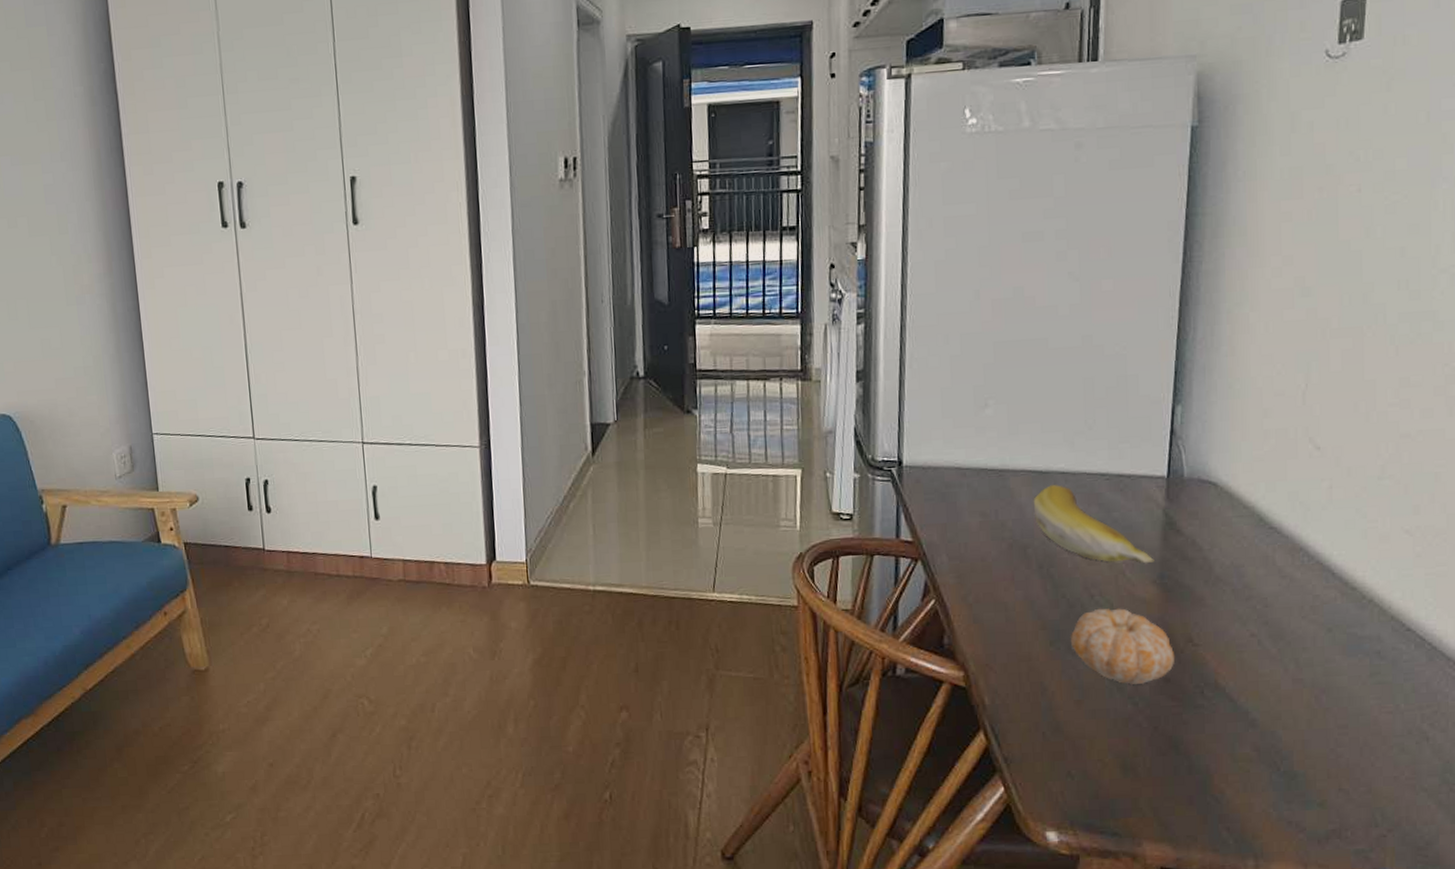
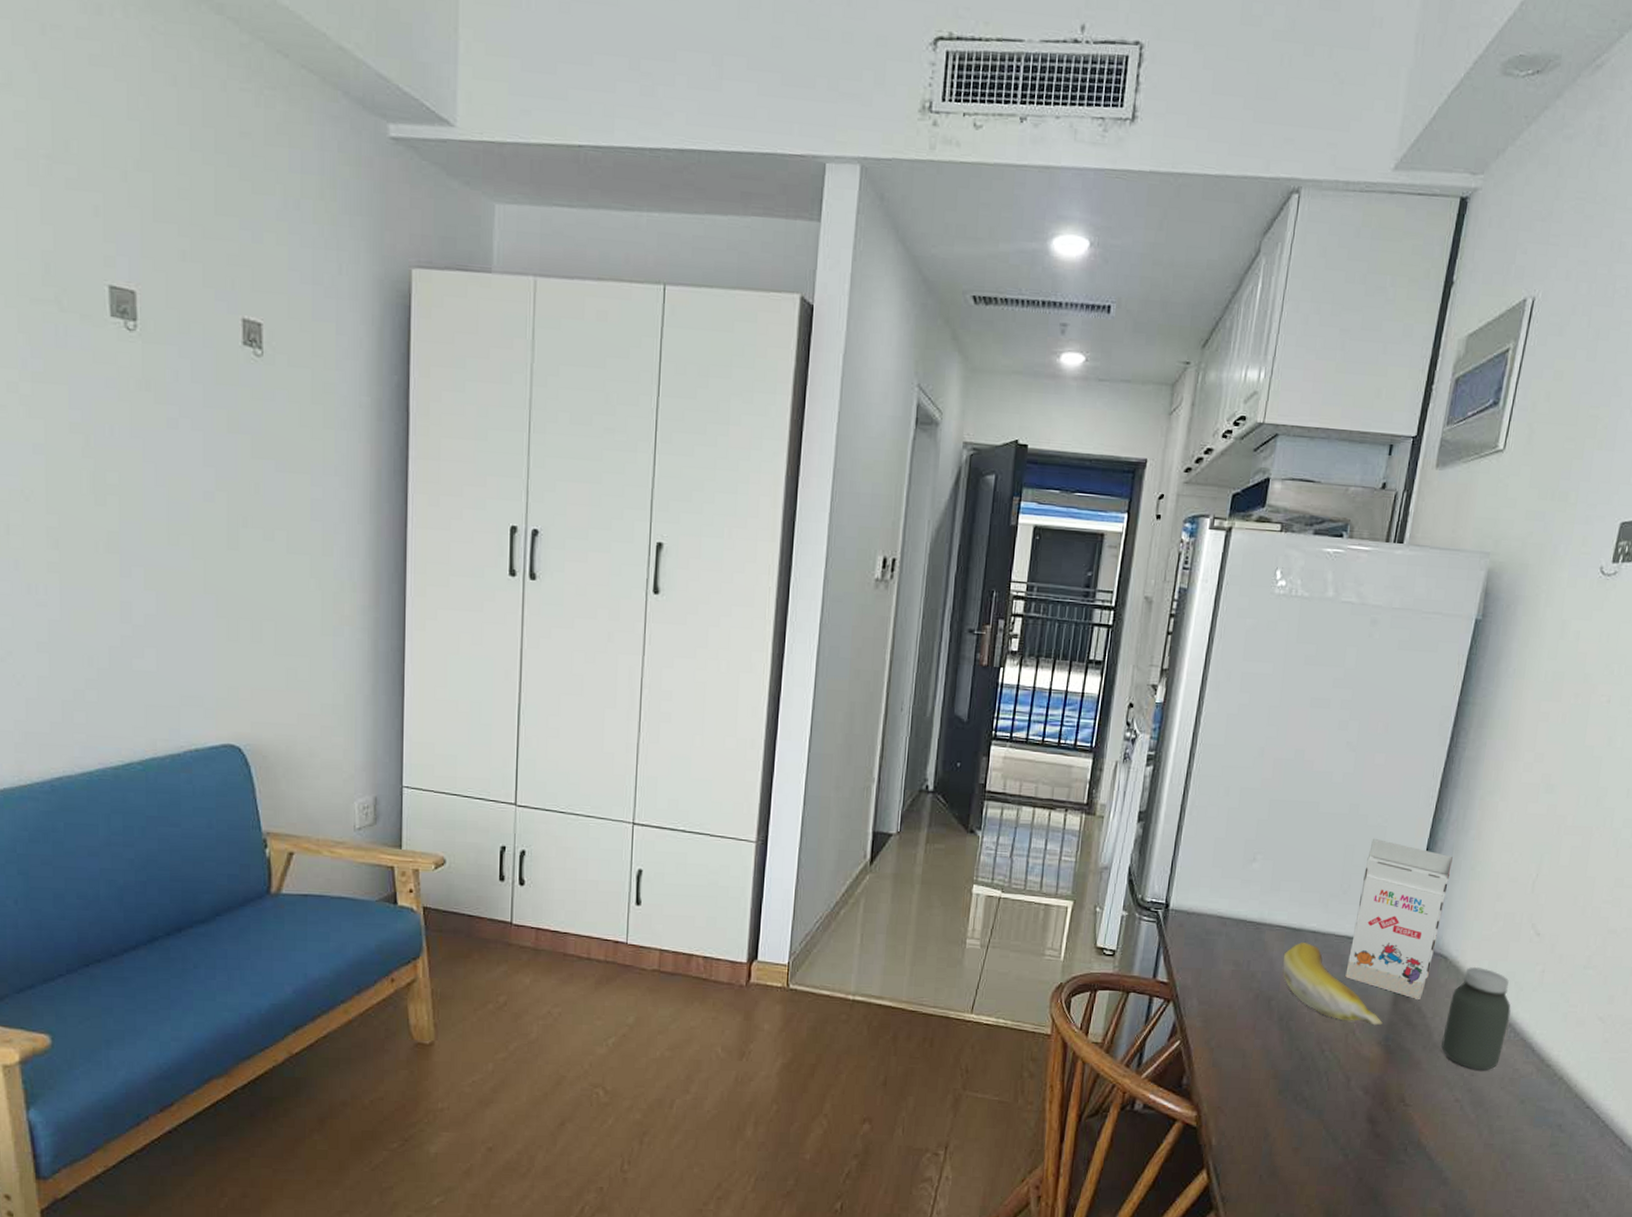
fruit: present [1070,608,1175,684] -> none [1297,1063,1388,1137]
gift box: none [1104,367,1206,533] -> present [1345,838,1453,1001]
jar: none [1225,490,1300,601] -> present [1441,966,1511,1071]

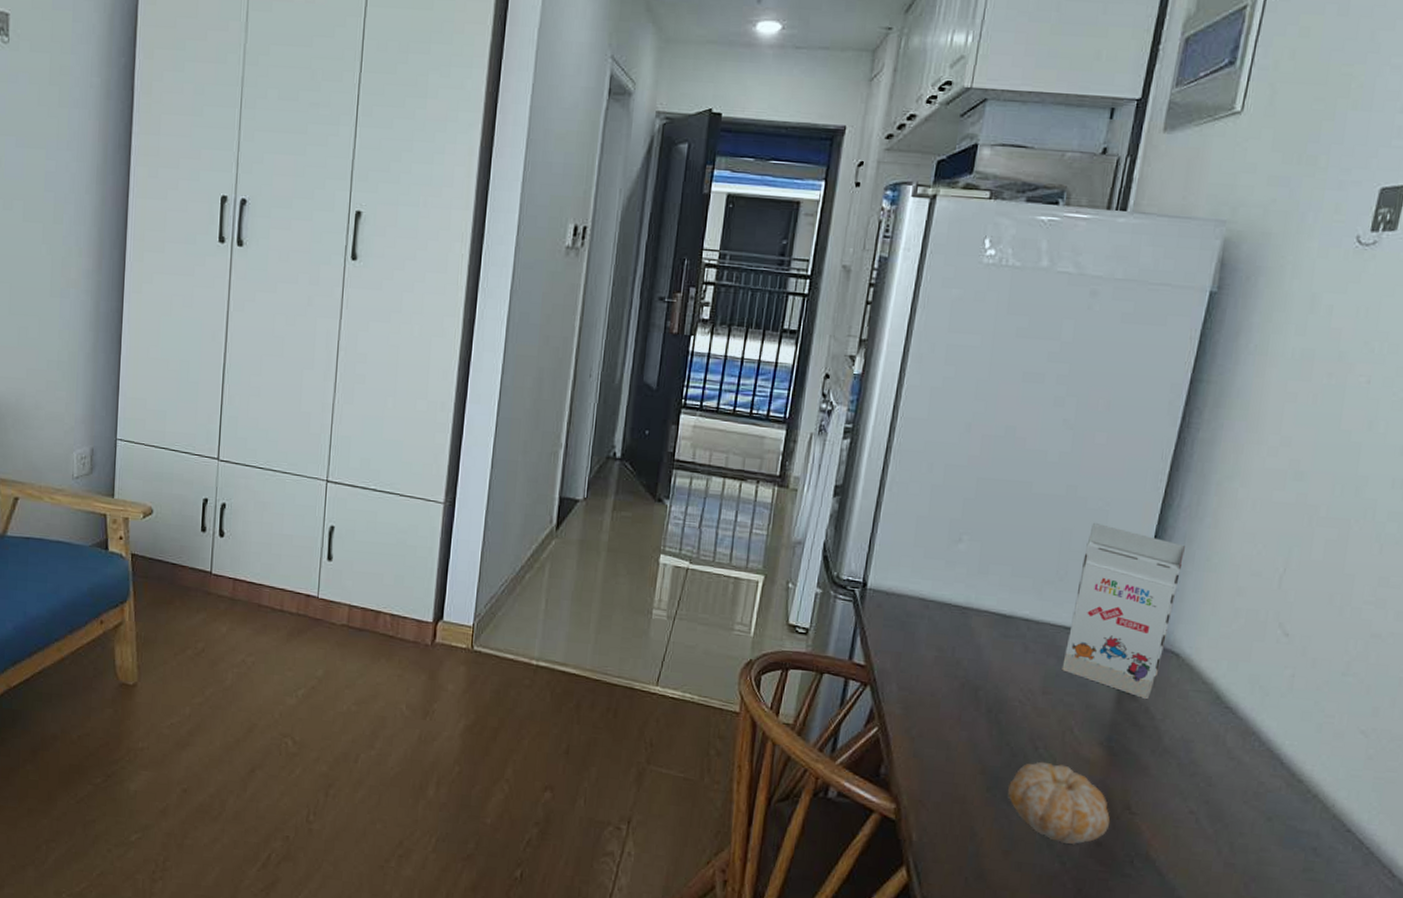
banana: present [1282,942,1383,1026] -> none [990,630,1105,724]
fruit: none [1297,1063,1388,1137] -> present [1007,761,1111,844]
jar: present [1441,966,1511,1071] -> none [1173,666,1255,782]

